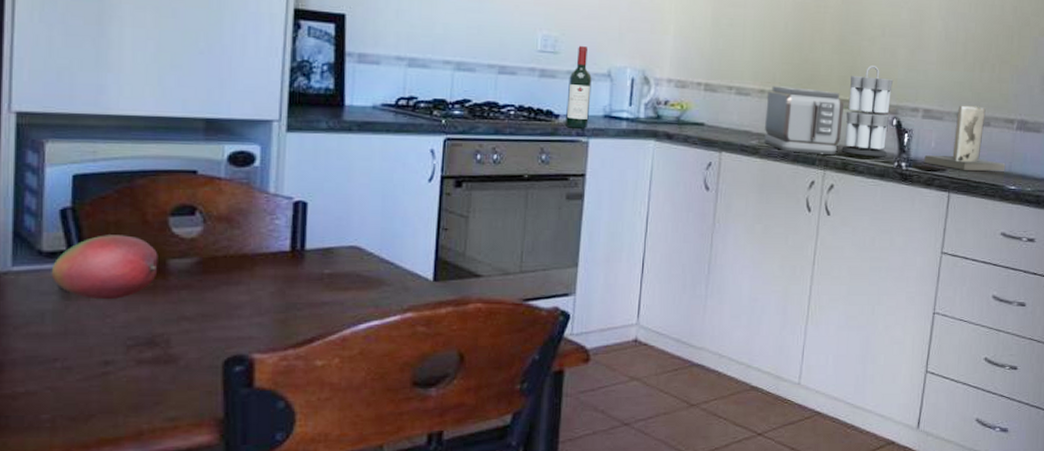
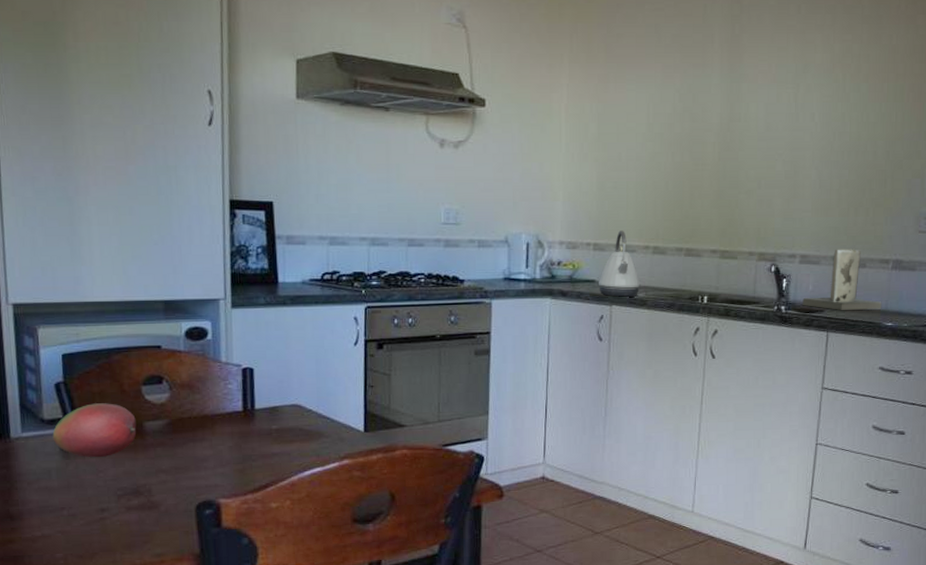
wine bottle: present [566,46,592,129] -> none [470,217,491,291]
kettle: none [707,71,754,145] -> present [598,230,641,298]
toaster: present [764,86,844,156] -> none [651,242,724,304]
spice rack: present [841,66,894,156] -> none [723,217,771,302]

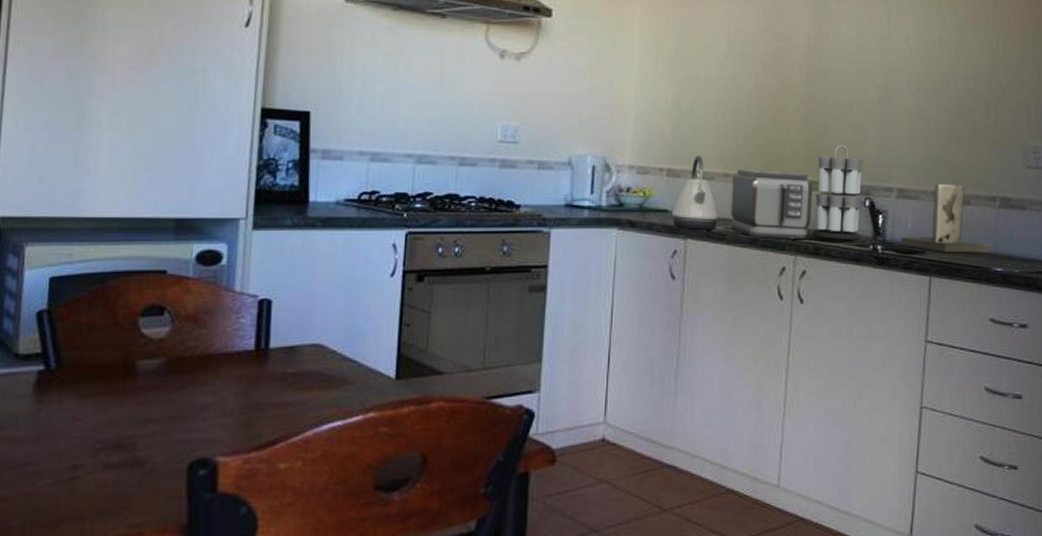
fruit: present [52,403,137,457] -> none [26,336,128,401]
toaster: none [651,242,724,304] -> present [731,169,812,240]
spice rack: none [723,217,771,302] -> present [812,145,864,239]

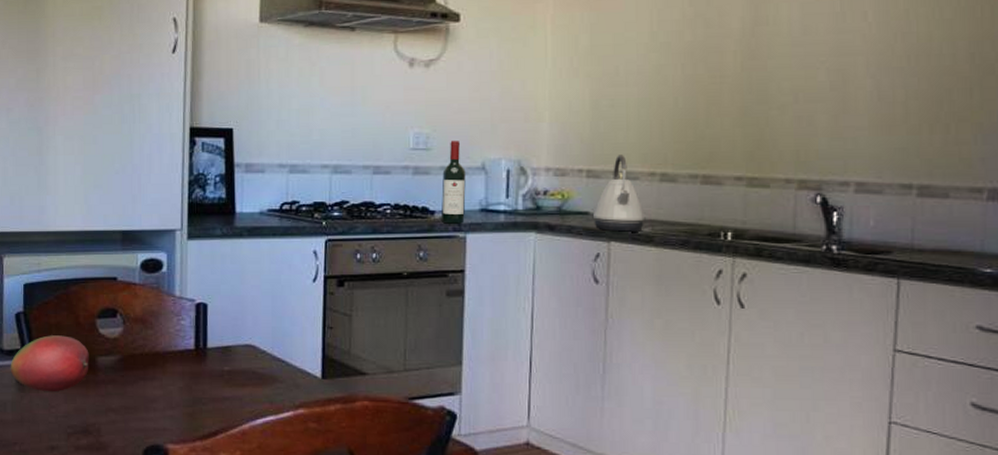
fruit: none [26,336,128,401] -> present [10,335,89,391]
wine bottle: none [527,135,552,219] -> present [441,141,466,224]
toaster: present [731,169,812,240] -> none [658,167,752,241]
spice rack: present [812,145,864,239] -> none [753,137,814,239]
paper towel roll: present [901,183,990,252] -> none [861,175,976,251]

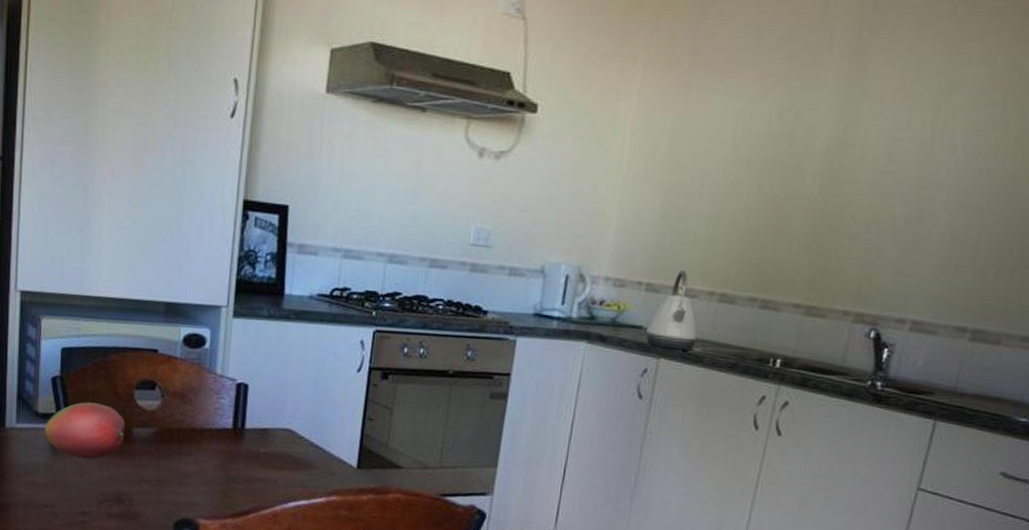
wine bottle: present [441,141,466,224] -> none [494,240,524,327]

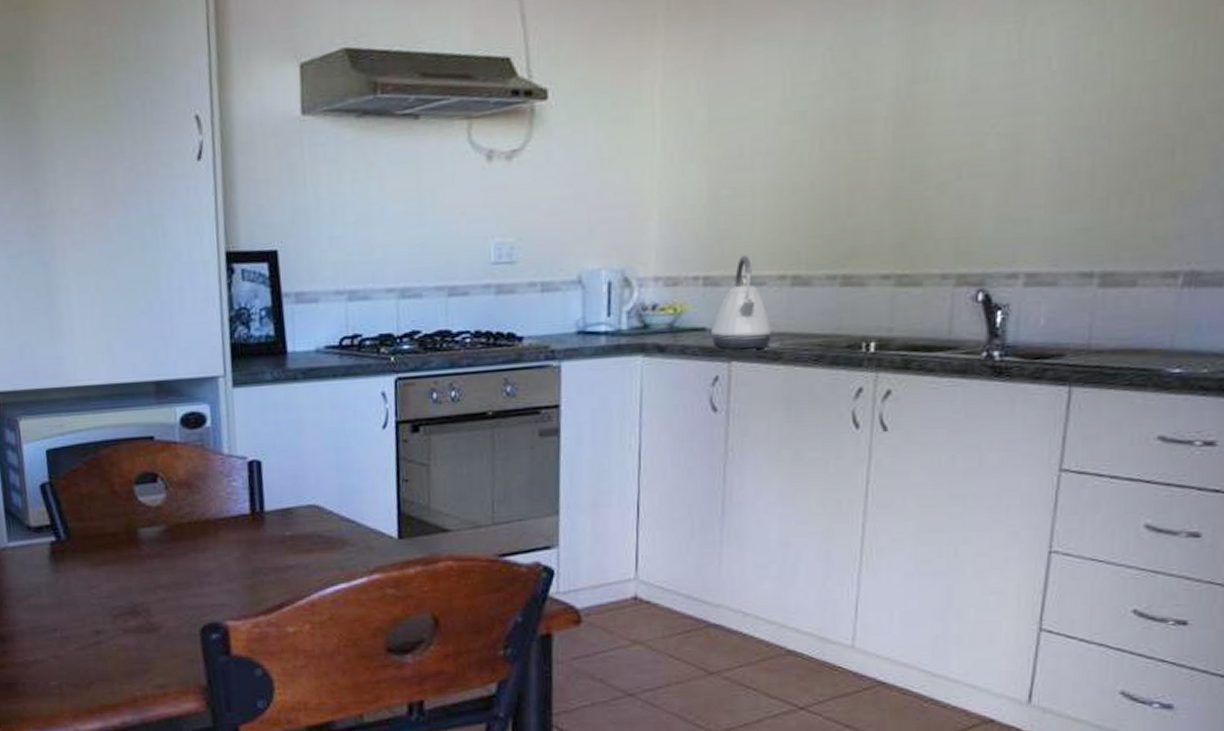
fruit: present [44,402,125,459] -> none [40,506,131,570]

